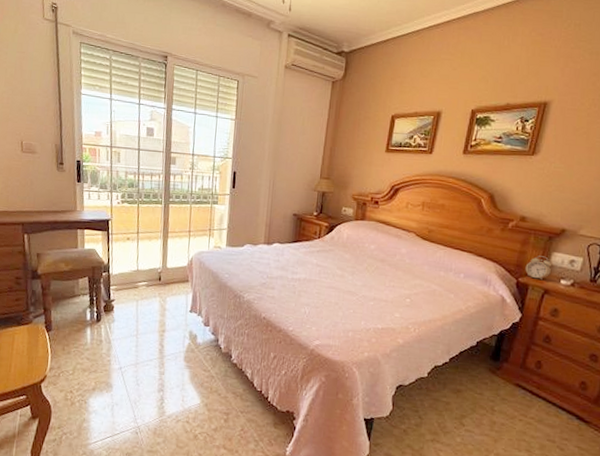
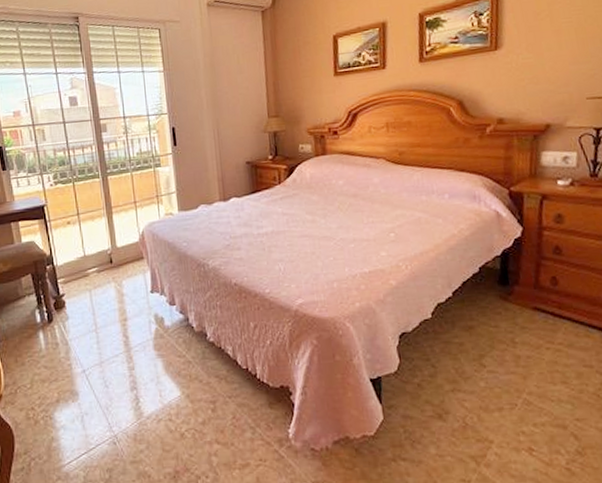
alarm clock: present [525,255,552,281] -> none [514,158,545,186]

